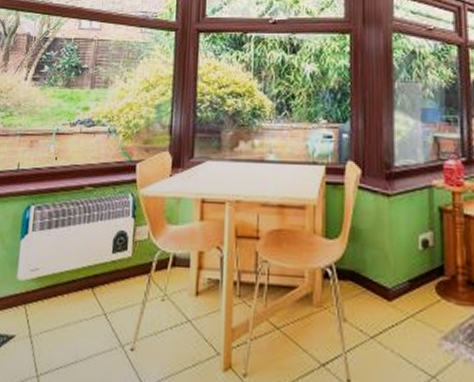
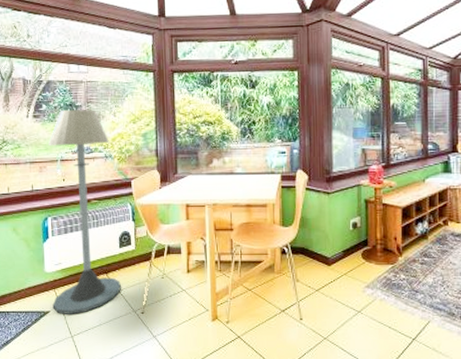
floor lamp: none [19,73,116,343] -> present [47,110,121,314]

